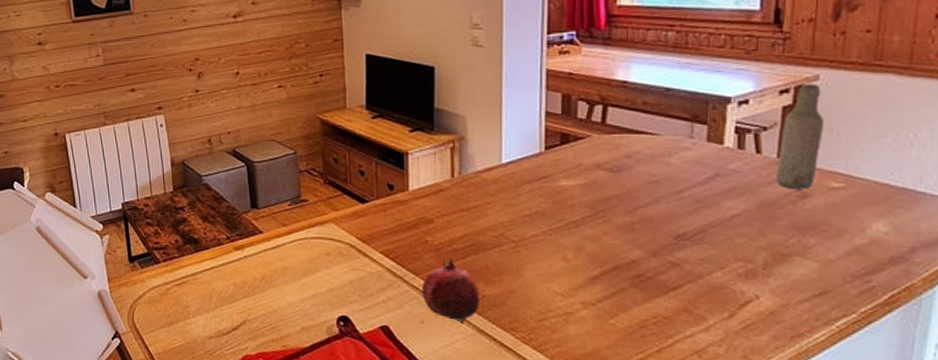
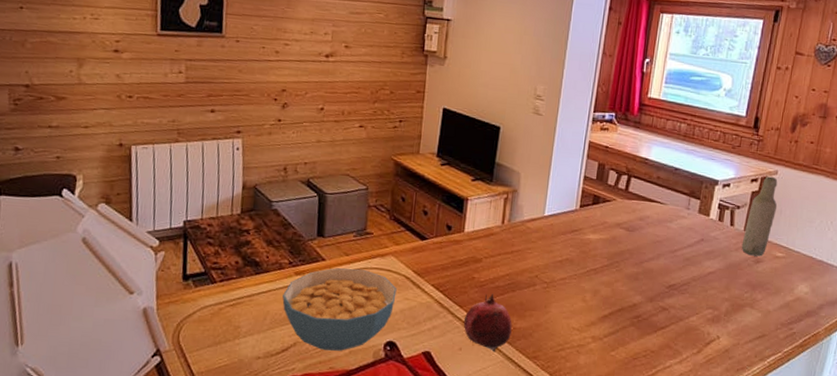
cereal bowl: none [225,239,342,328] -> present [282,268,397,351]

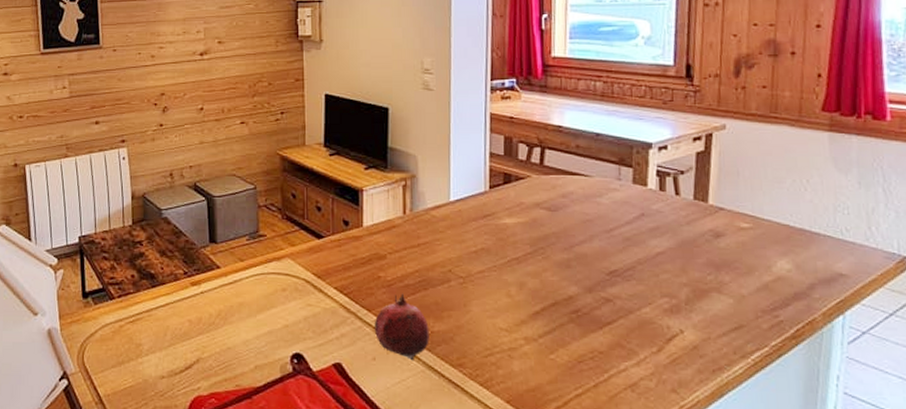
cereal bowl: present [282,268,397,351] -> none [181,275,298,366]
bottle: present [741,176,778,257] -> none [693,132,733,229]

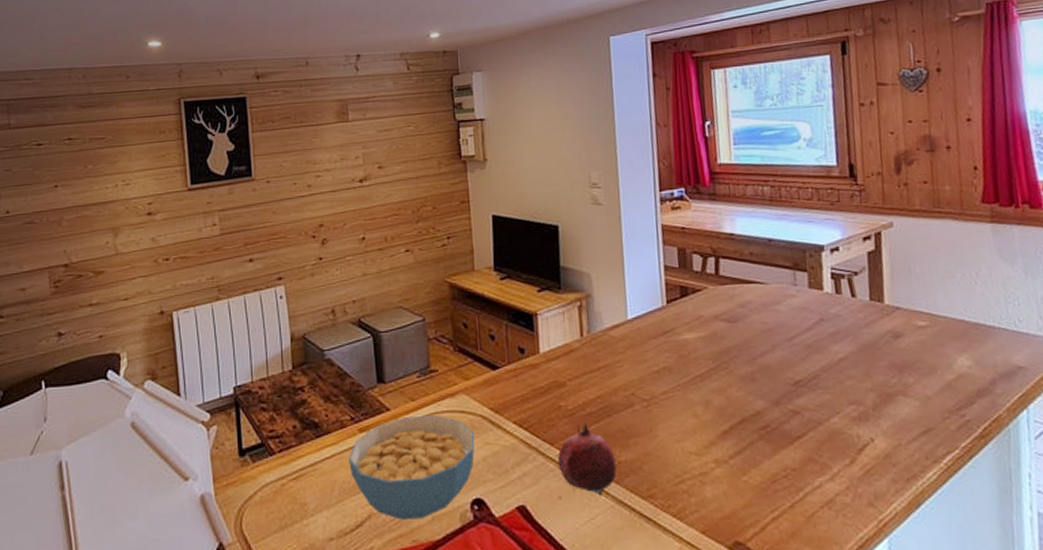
cereal bowl: none [181,275,298,366] -> present [349,414,475,520]

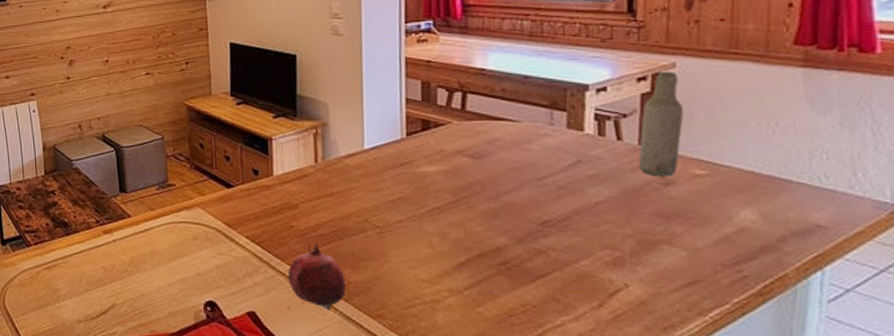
cereal bowl: present [349,414,475,520] -> none [95,223,209,313]
bottle: none [870,230,904,330] -> present [638,71,685,177]

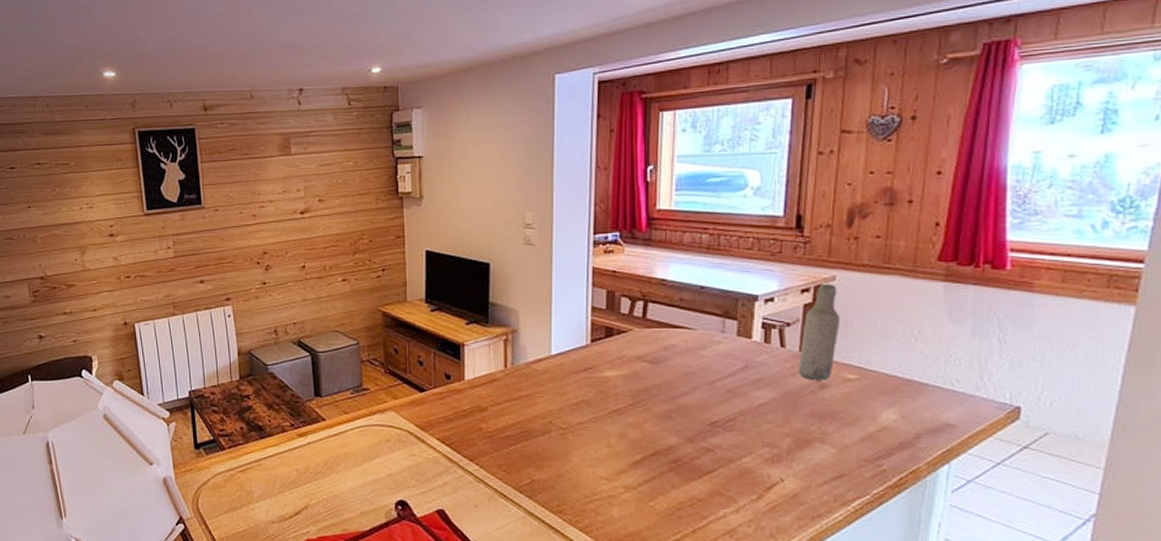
fruit: present [287,243,346,311] -> none [475,444,530,508]

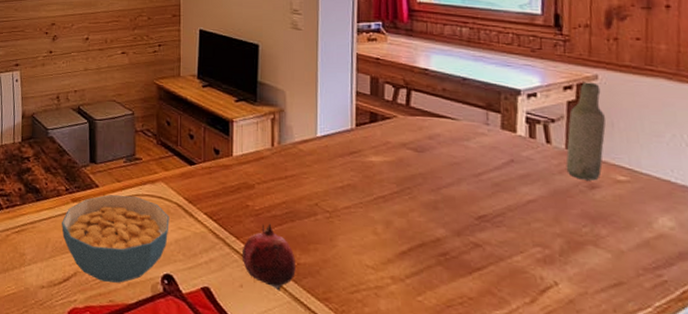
cereal bowl: none [289,426,401,512] -> present [61,195,170,283]
fruit: none [475,444,530,508] -> present [241,223,296,292]

